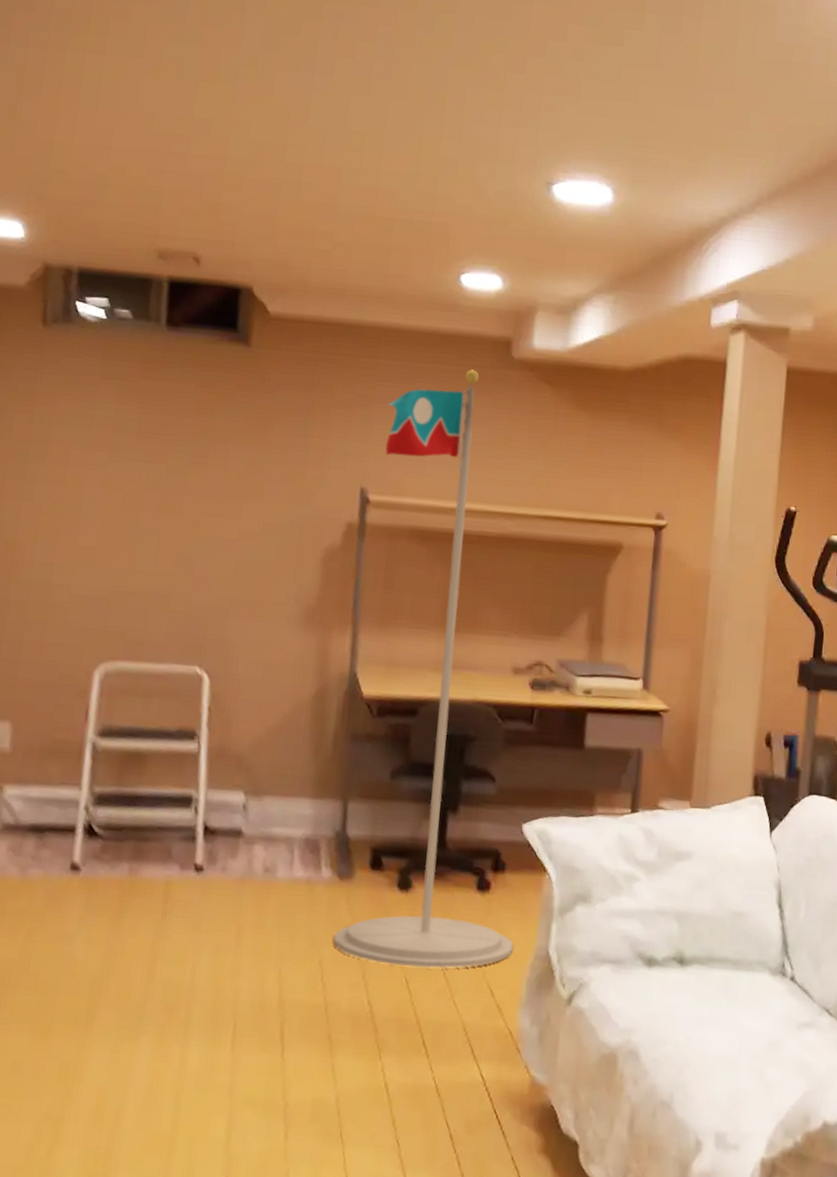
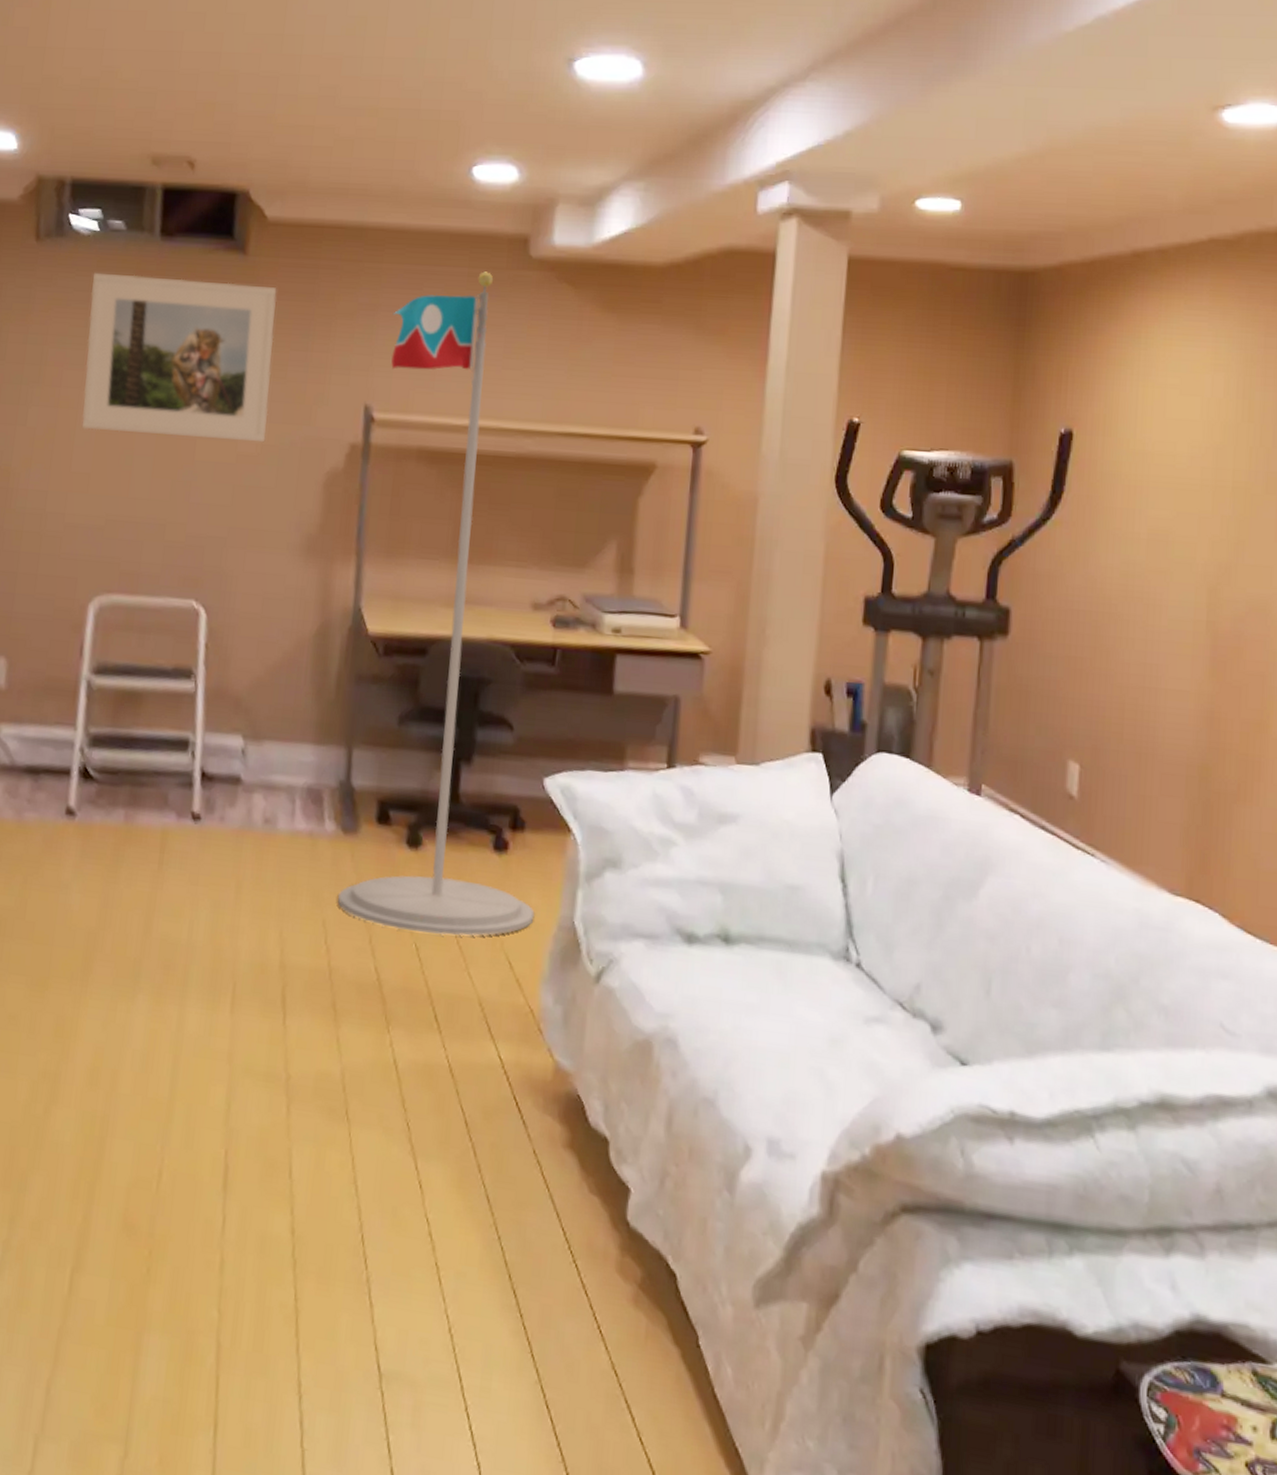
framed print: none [87,358,279,521] -> present [81,272,277,443]

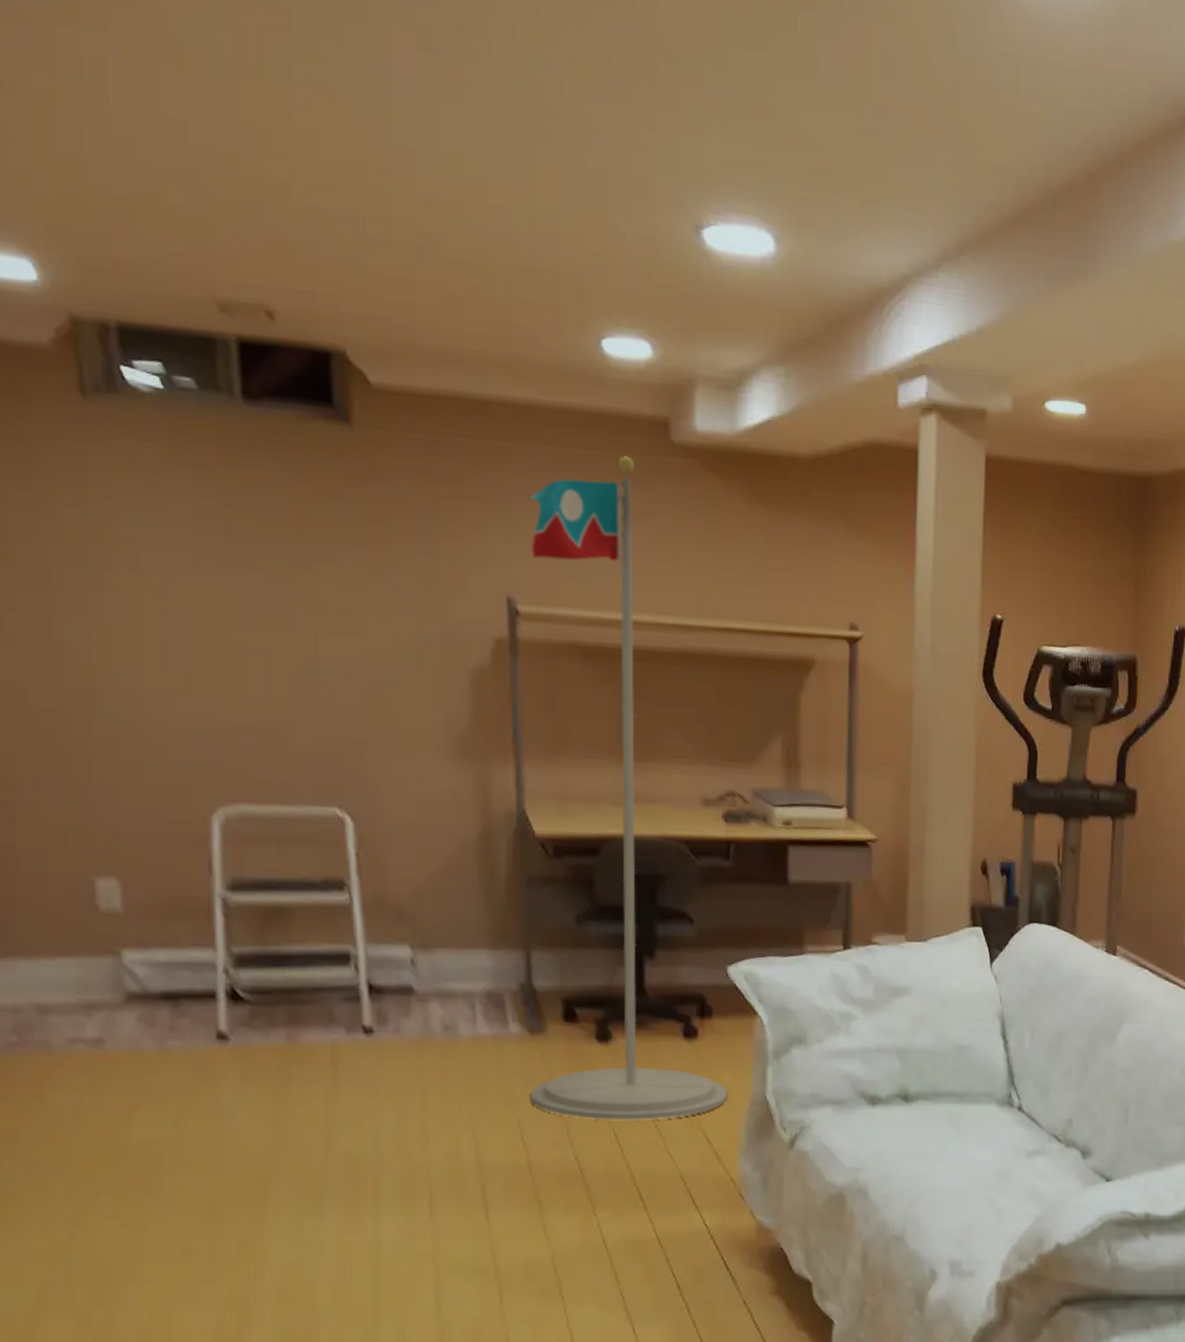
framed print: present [81,272,277,443] -> none [162,438,399,637]

